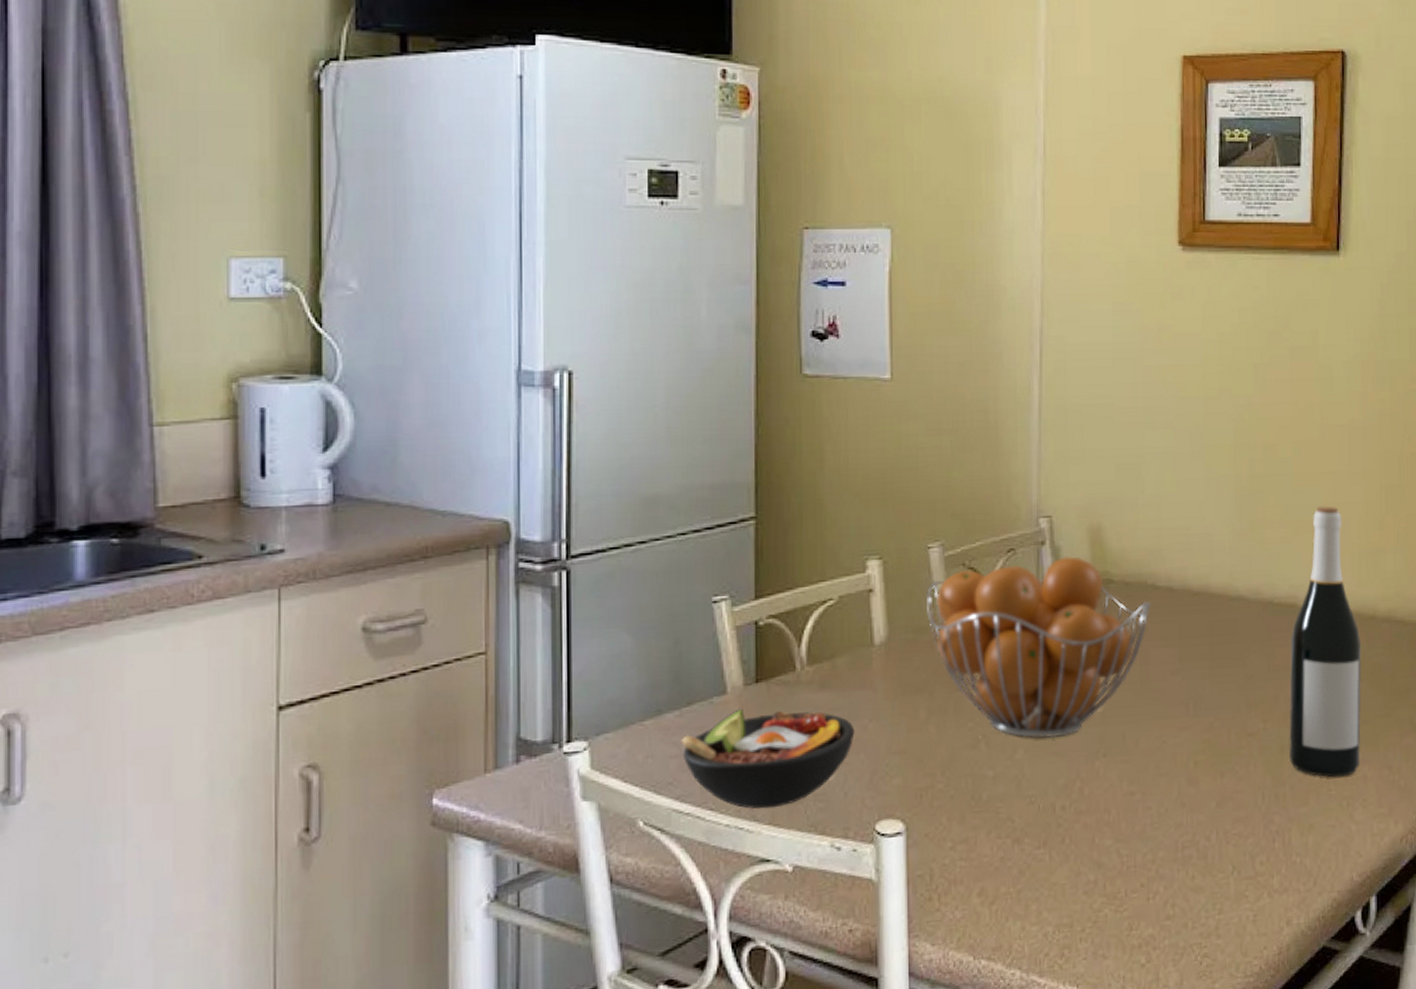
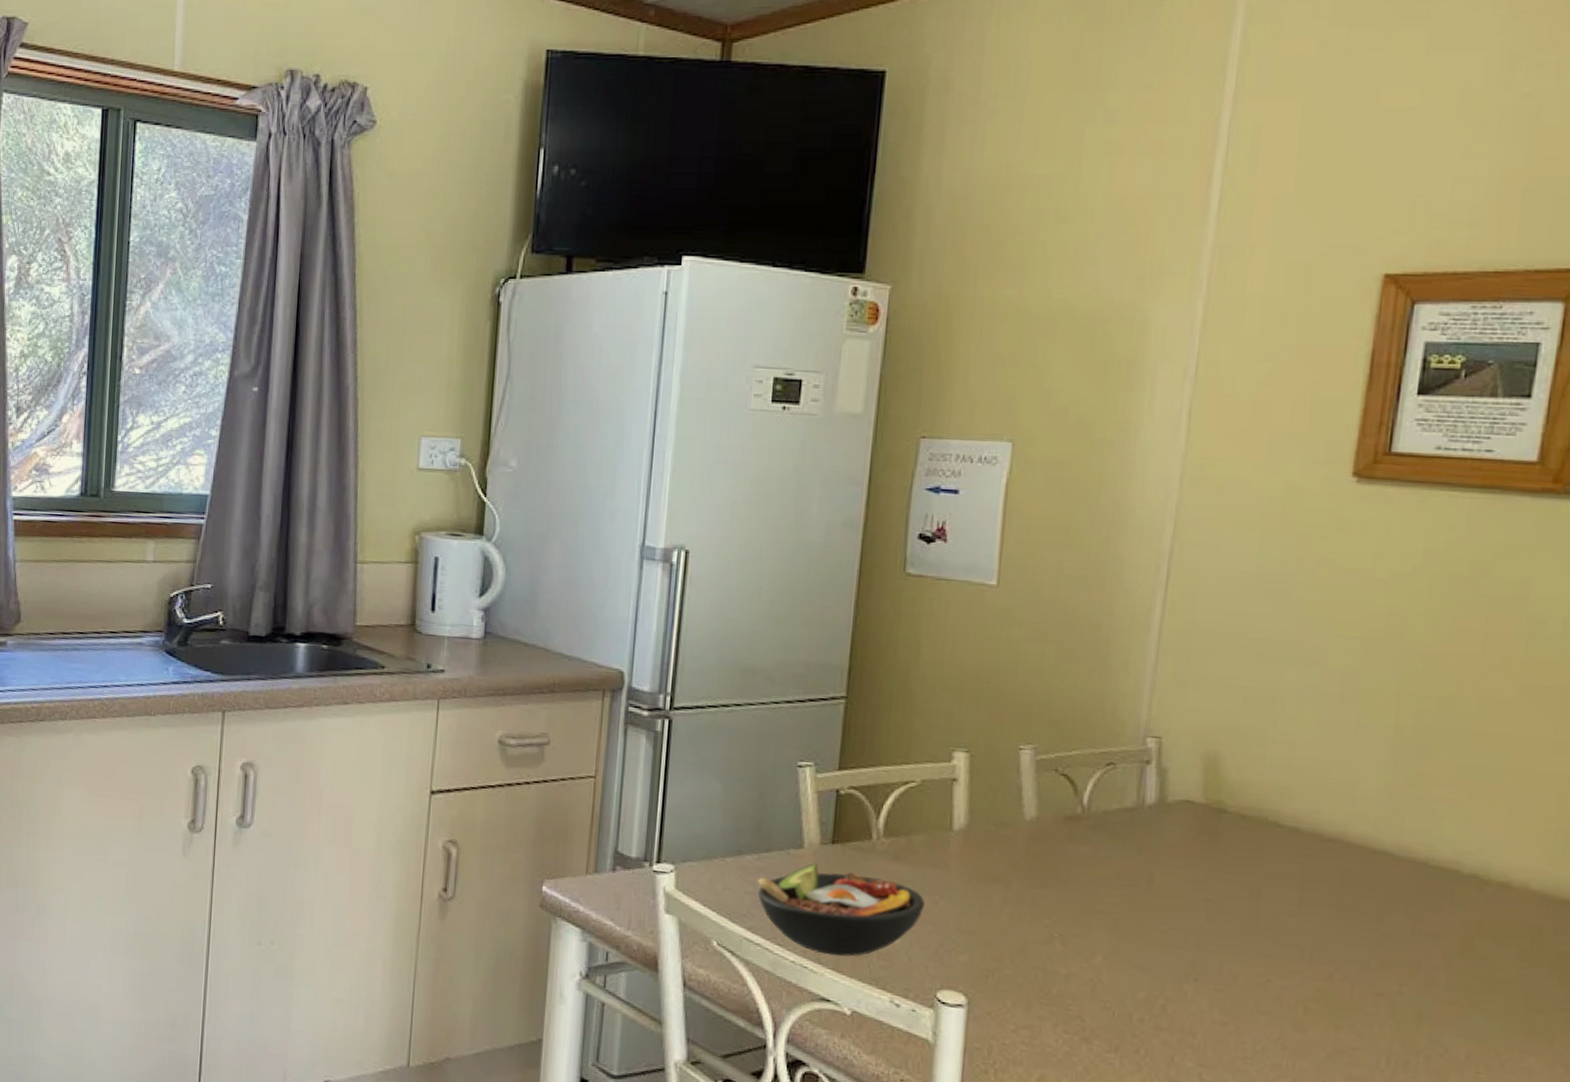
fruit basket: present [926,556,1152,739] -> none [1011,776,1271,953]
wine bottle: present [1289,505,1362,778] -> none [1428,771,1545,1064]

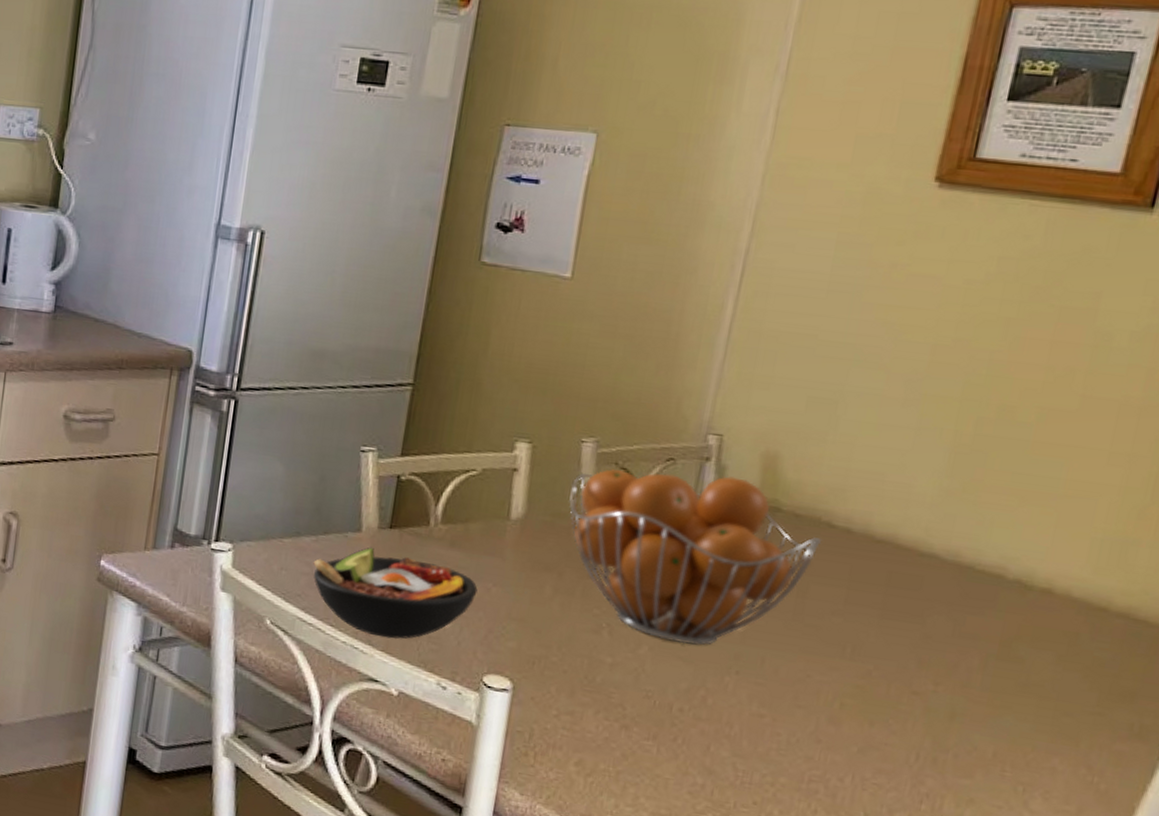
fruit basket: none [1011,776,1271,953] -> present [569,469,823,645]

